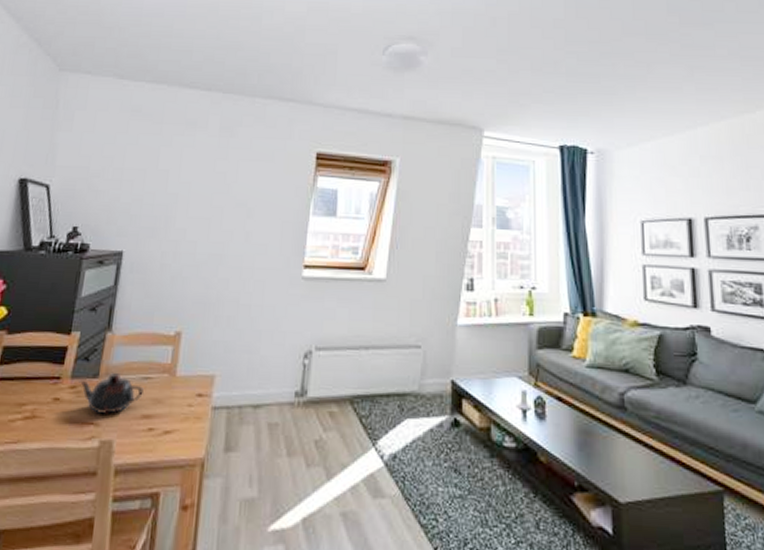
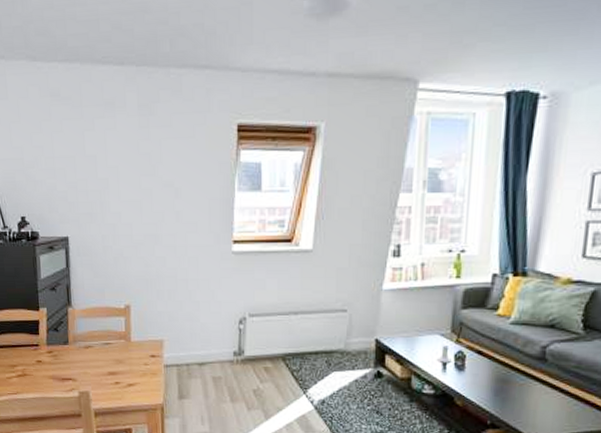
teapot: present [79,373,145,414] -> none [53,340,108,372]

